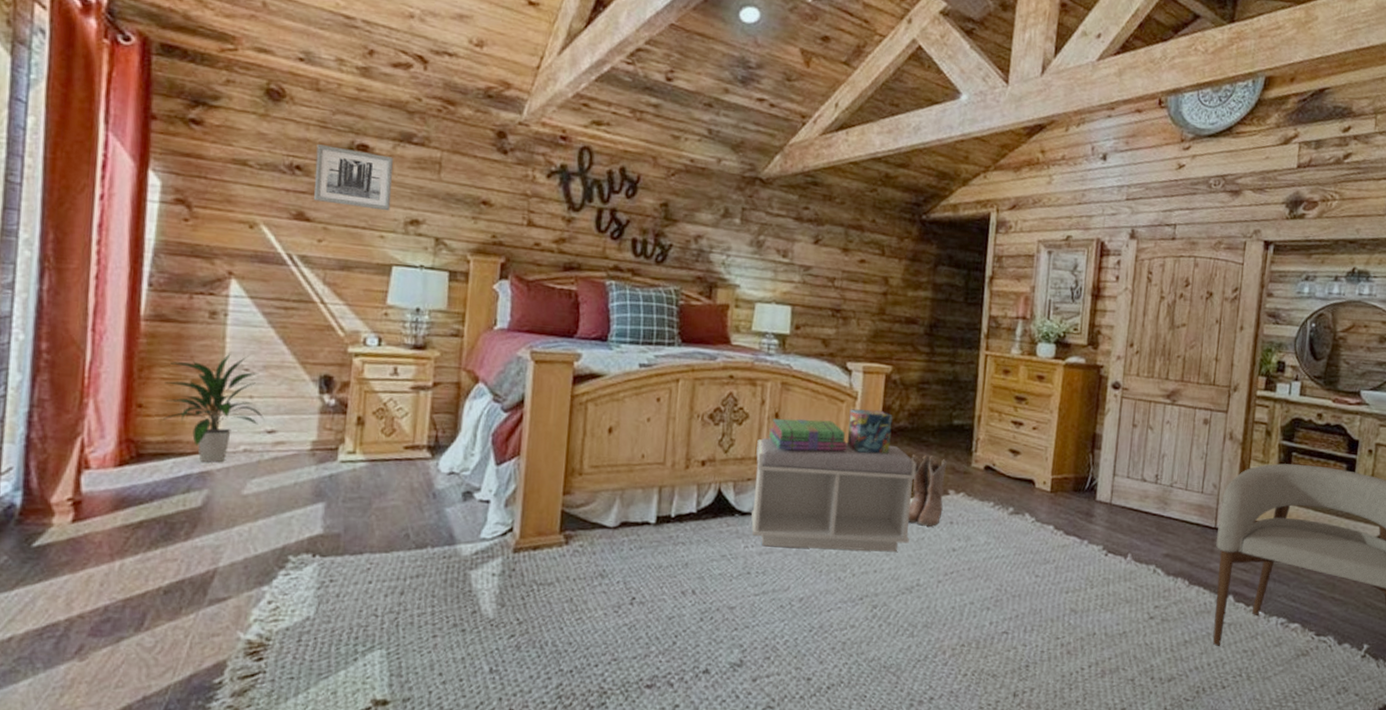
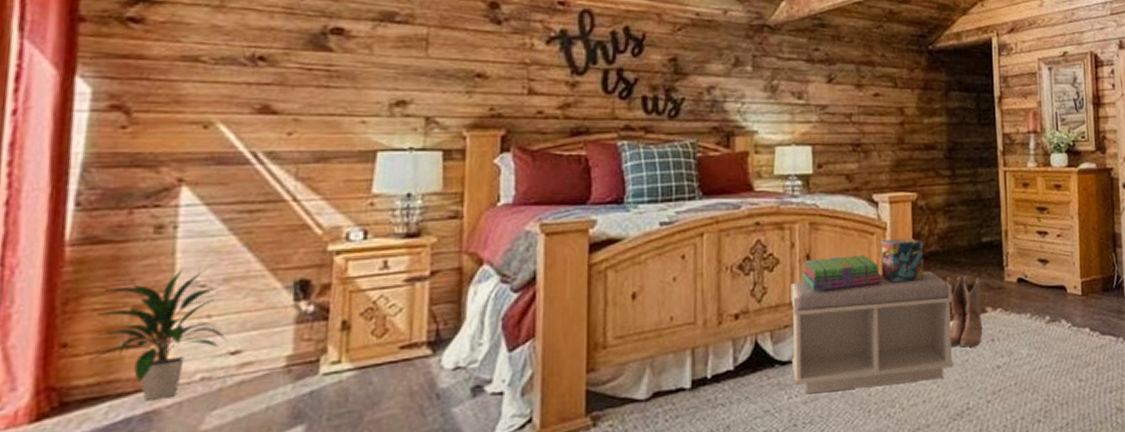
wall art: present [313,144,393,211] -> none [280,32,373,95]

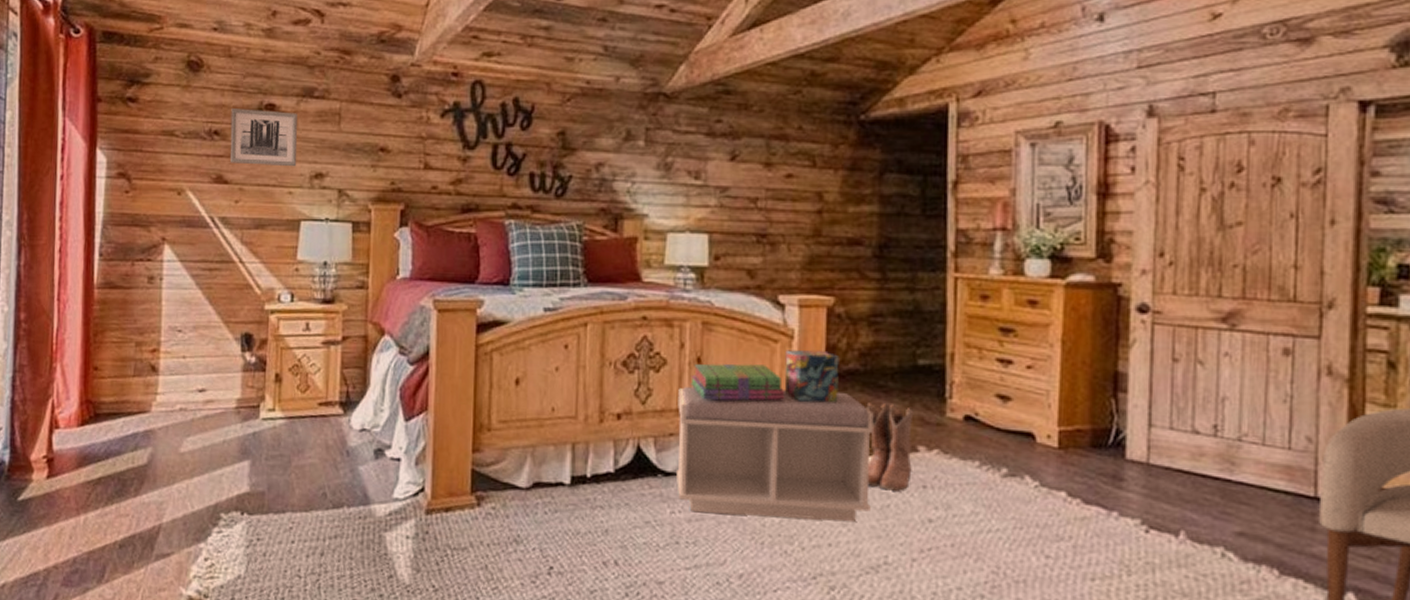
indoor plant: present [95,268,227,402] -> none [114,314,196,422]
wall art: none [280,32,373,95] -> present [230,108,298,167]

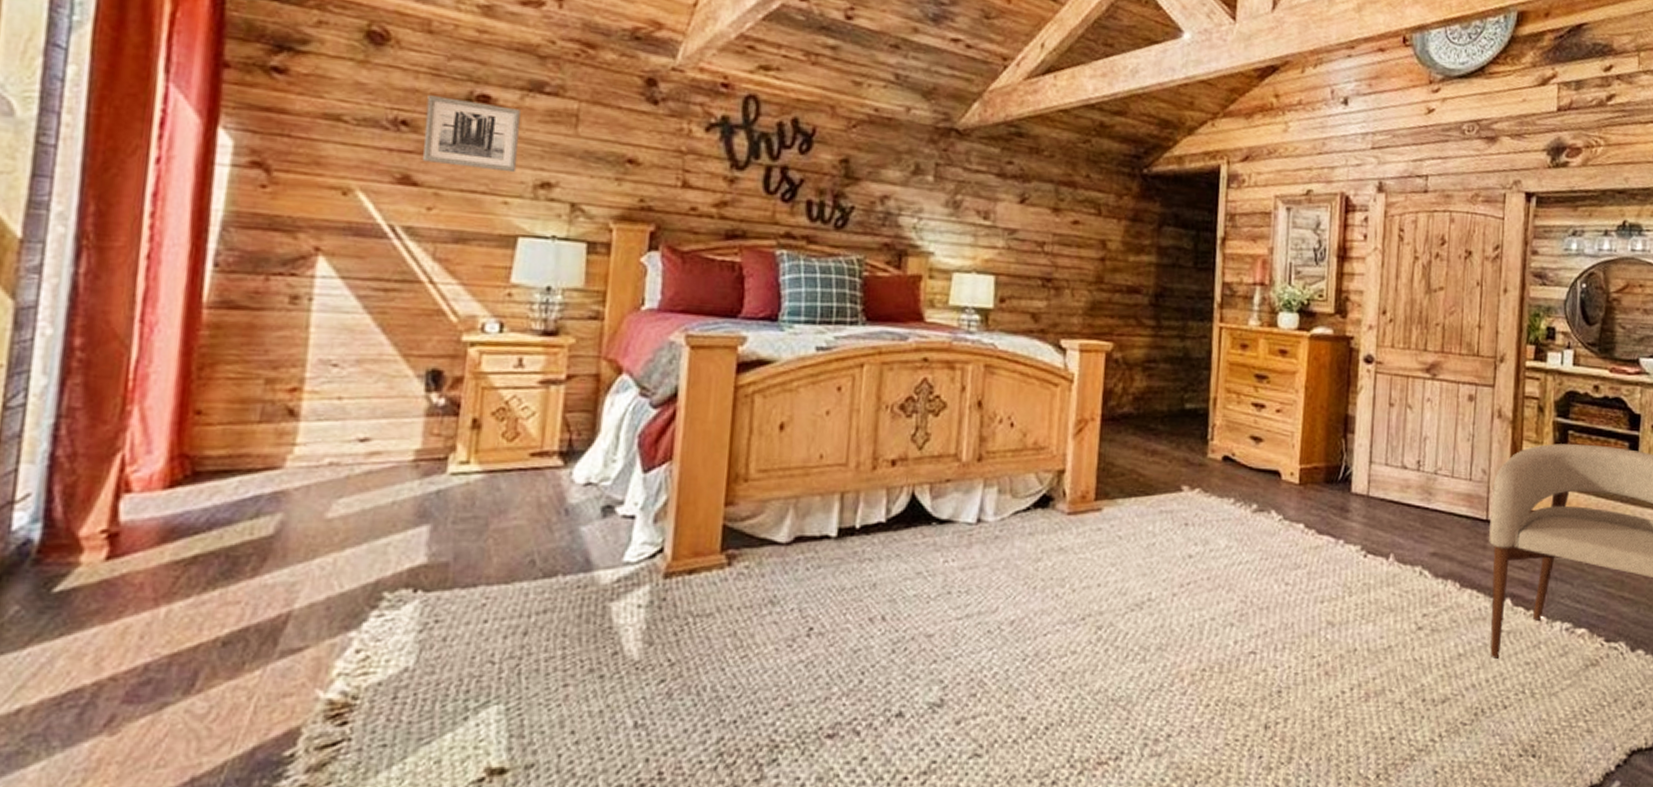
bench: present [675,386,874,522] -> none [951,430,1144,562]
stack of books: present [690,363,785,401] -> none [970,407,1063,445]
decorative box: present [784,350,840,403] -> none [1062,394,1115,446]
boots: present [866,402,914,492] -> none [1135,445,1180,531]

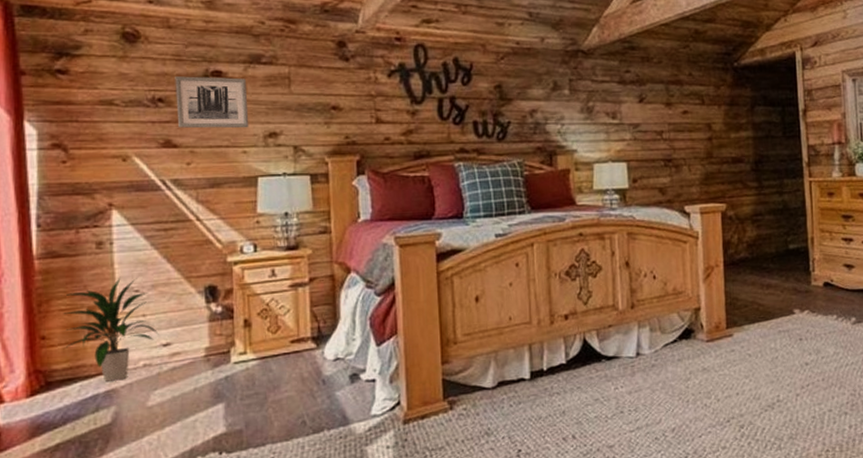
indoor plant: none [228,343,356,481] -> present [63,276,159,383]

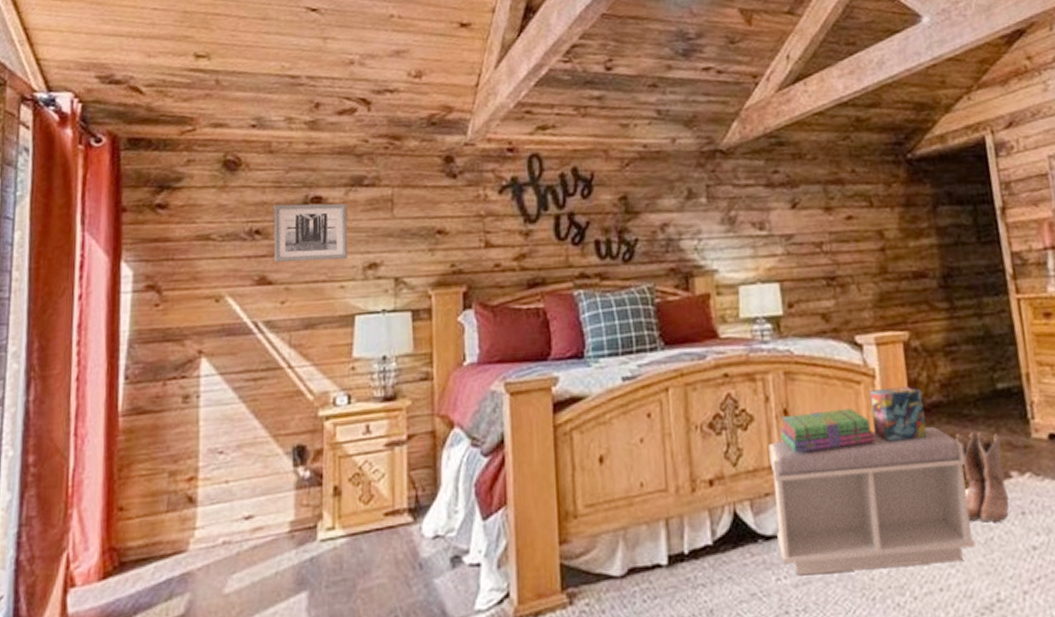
indoor plant: present [63,276,159,383] -> none [143,435,241,564]
bench: none [613,276,765,386] -> present [768,426,976,576]
stack of books: none [622,262,696,295] -> present [779,408,876,453]
decorative box: none [693,245,735,287] -> present [869,386,927,442]
boots: none [755,280,791,347] -> present [955,432,1009,524]

